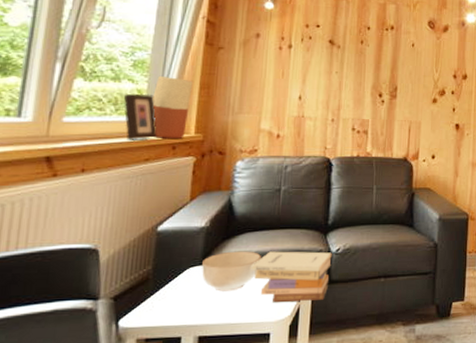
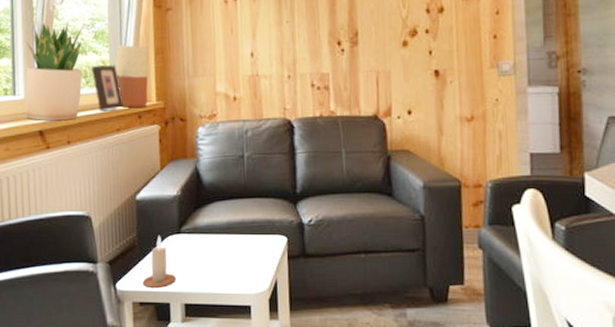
planter: none [31,45,125,147] -> present [25,20,86,121]
candle: none [151,267,192,322] -> present [142,235,176,287]
bowl: present [202,251,261,292] -> none [179,220,233,261]
books: present [250,251,332,302] -> none [223,221,305,274]

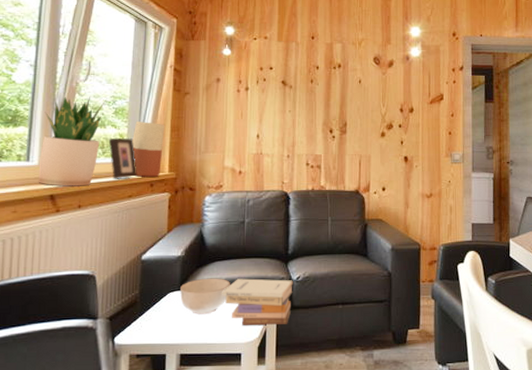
candle: present [142,235,176,287] -> none [141,292,174,340]
bowl: none [179,220,233,261] -> present [180,278,230,314]
books: none [223,221,305,274] -> present [221,278,293,325]

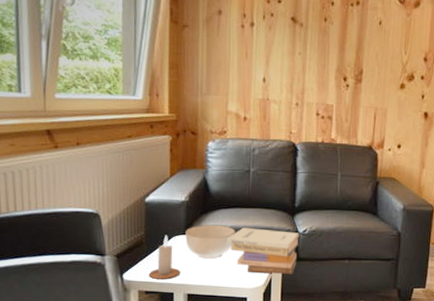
planter: present [38,96,107,187] -> none [31,23,98,123]
picture frame: present [108,137,137,179] -> none [102,72,136,117]
vase: present [132,121,165,177] -> none [128,54,163,118]
candle: none [141,292,174,340] -> present [148,234,180,279]

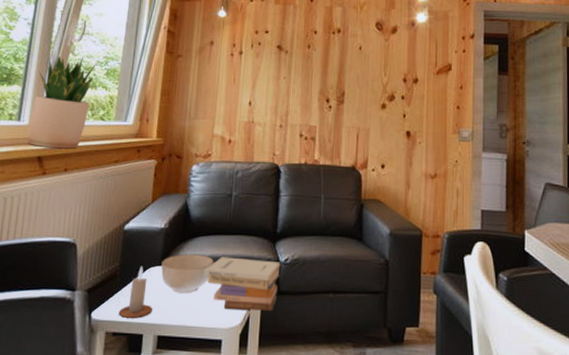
planter: none [31,23,98,123] -> present [27,56,100,149]

